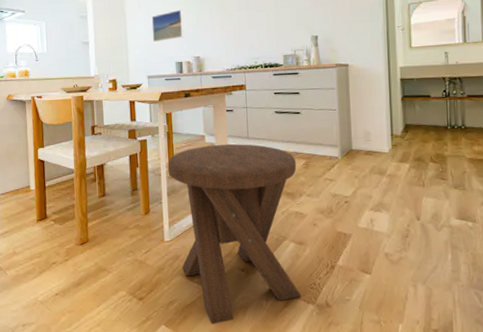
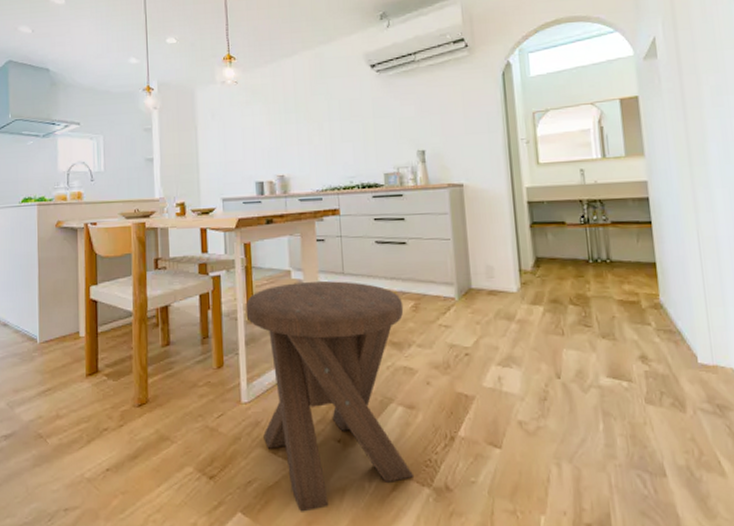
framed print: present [151,9,184,42] -> none [227,120,266,158]

